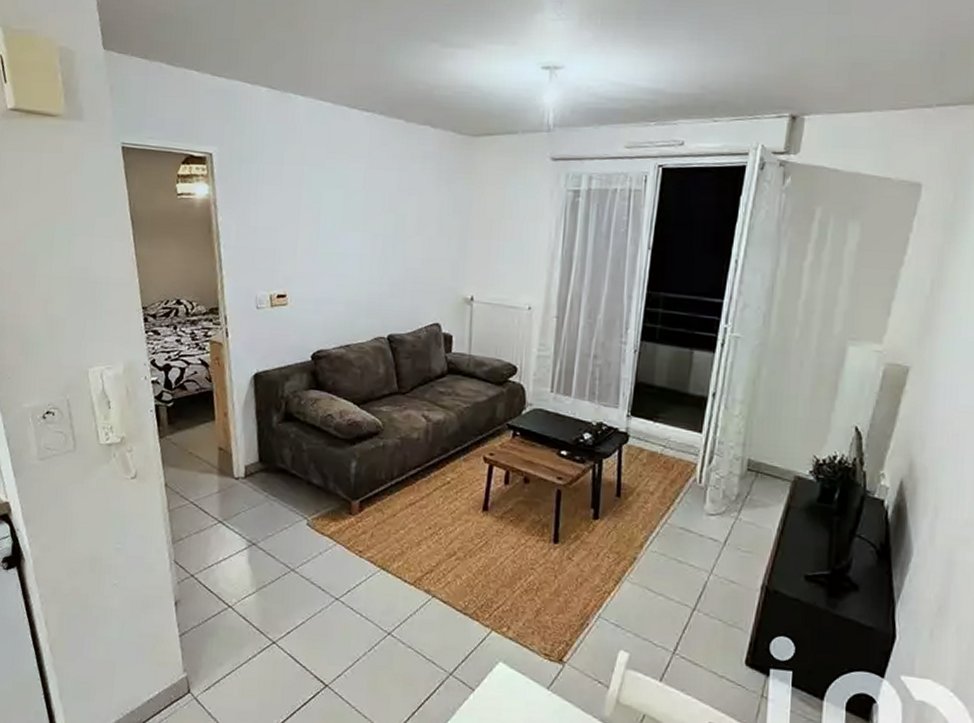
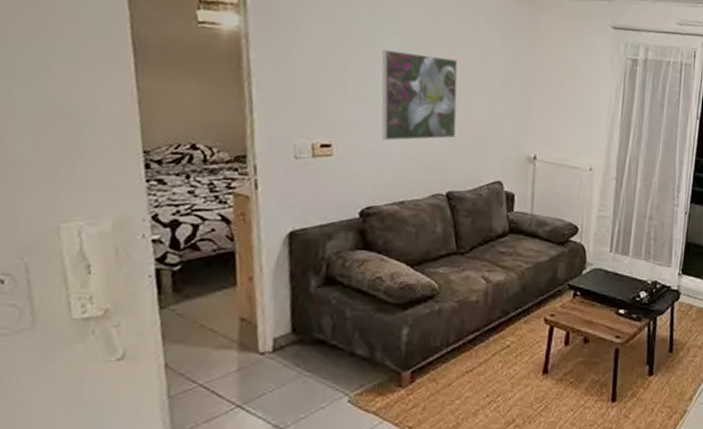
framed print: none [326,203,396,289] -> present [381,49,458,141]

